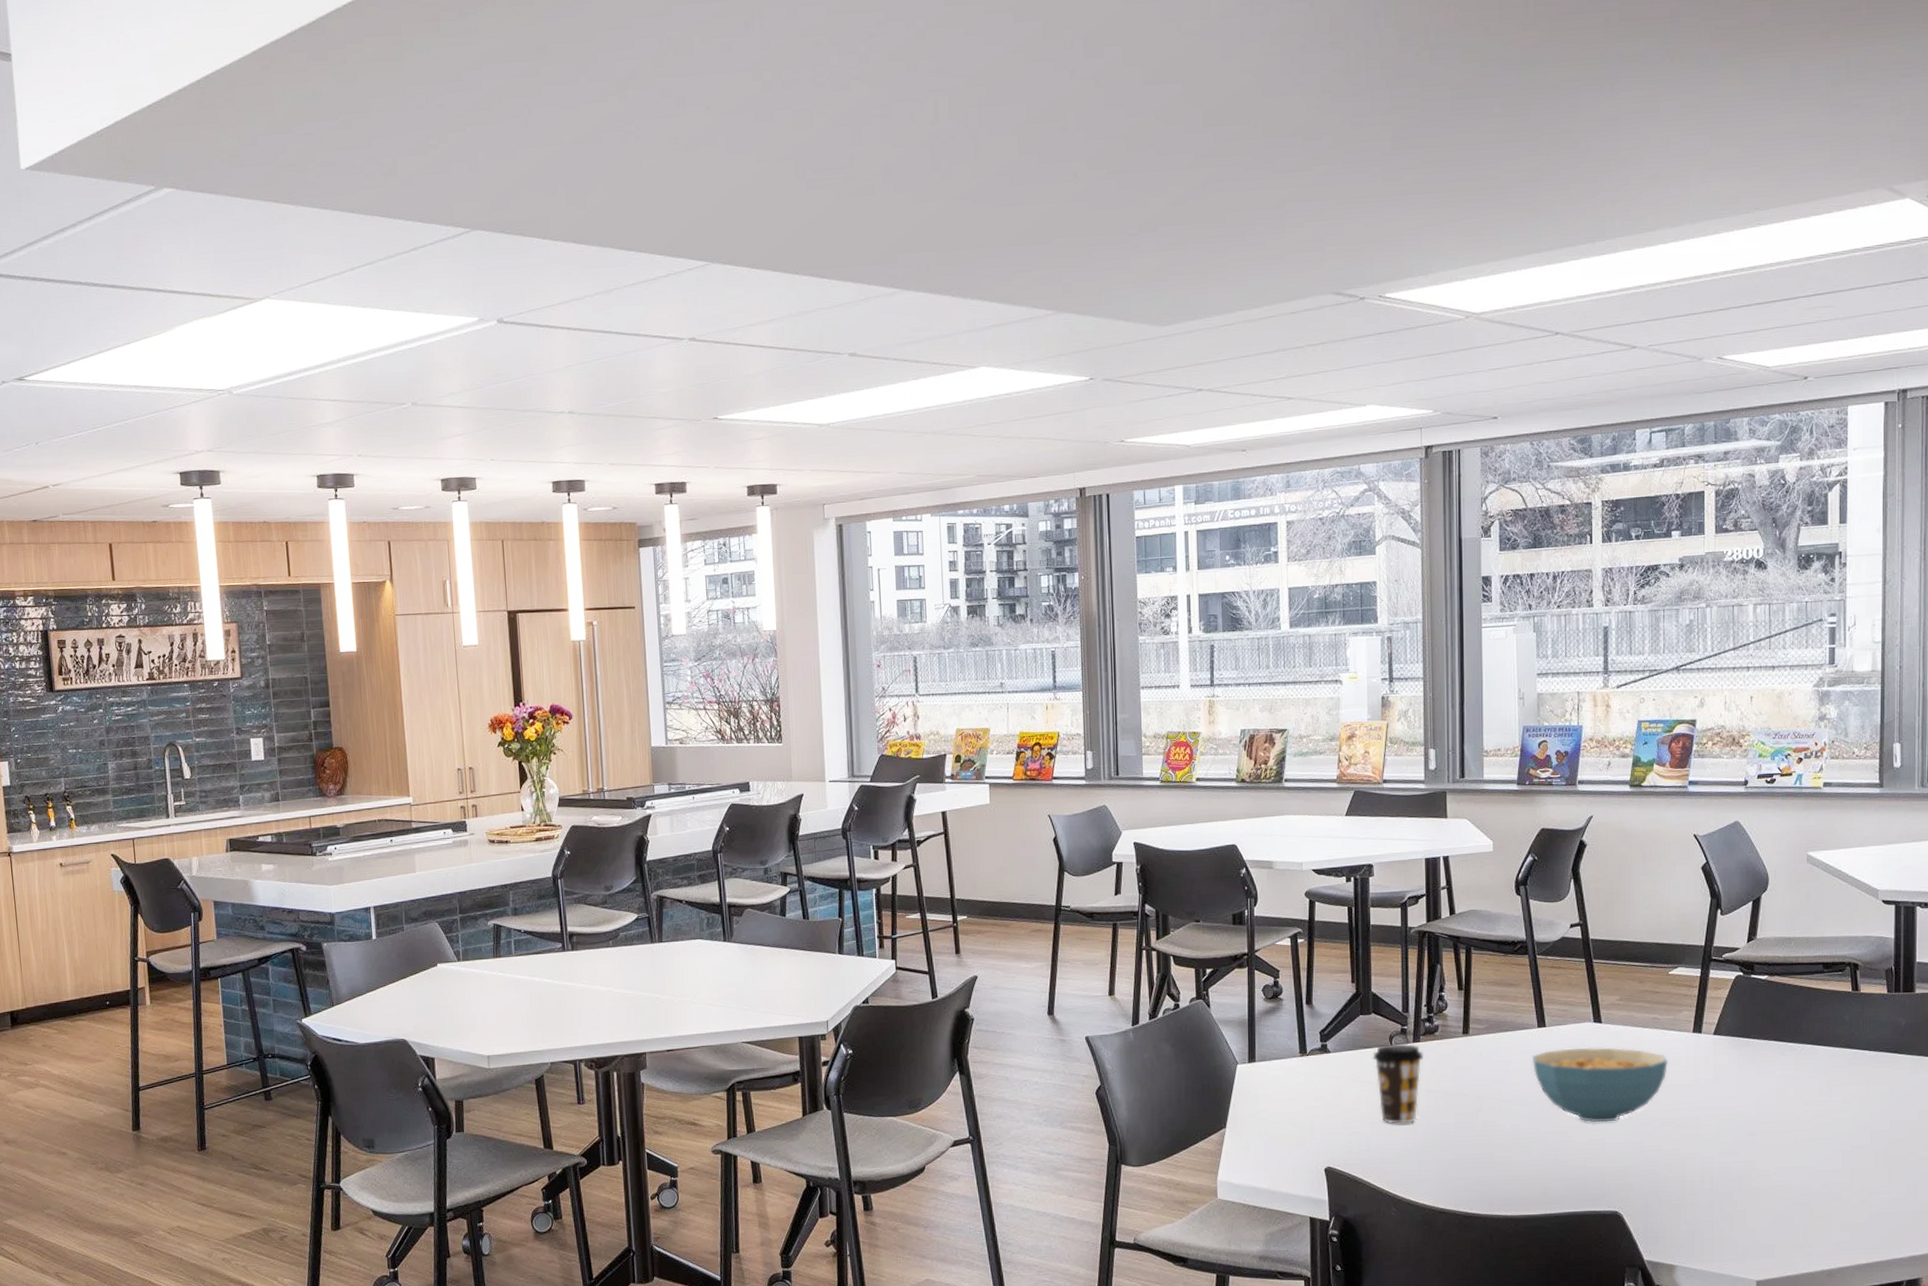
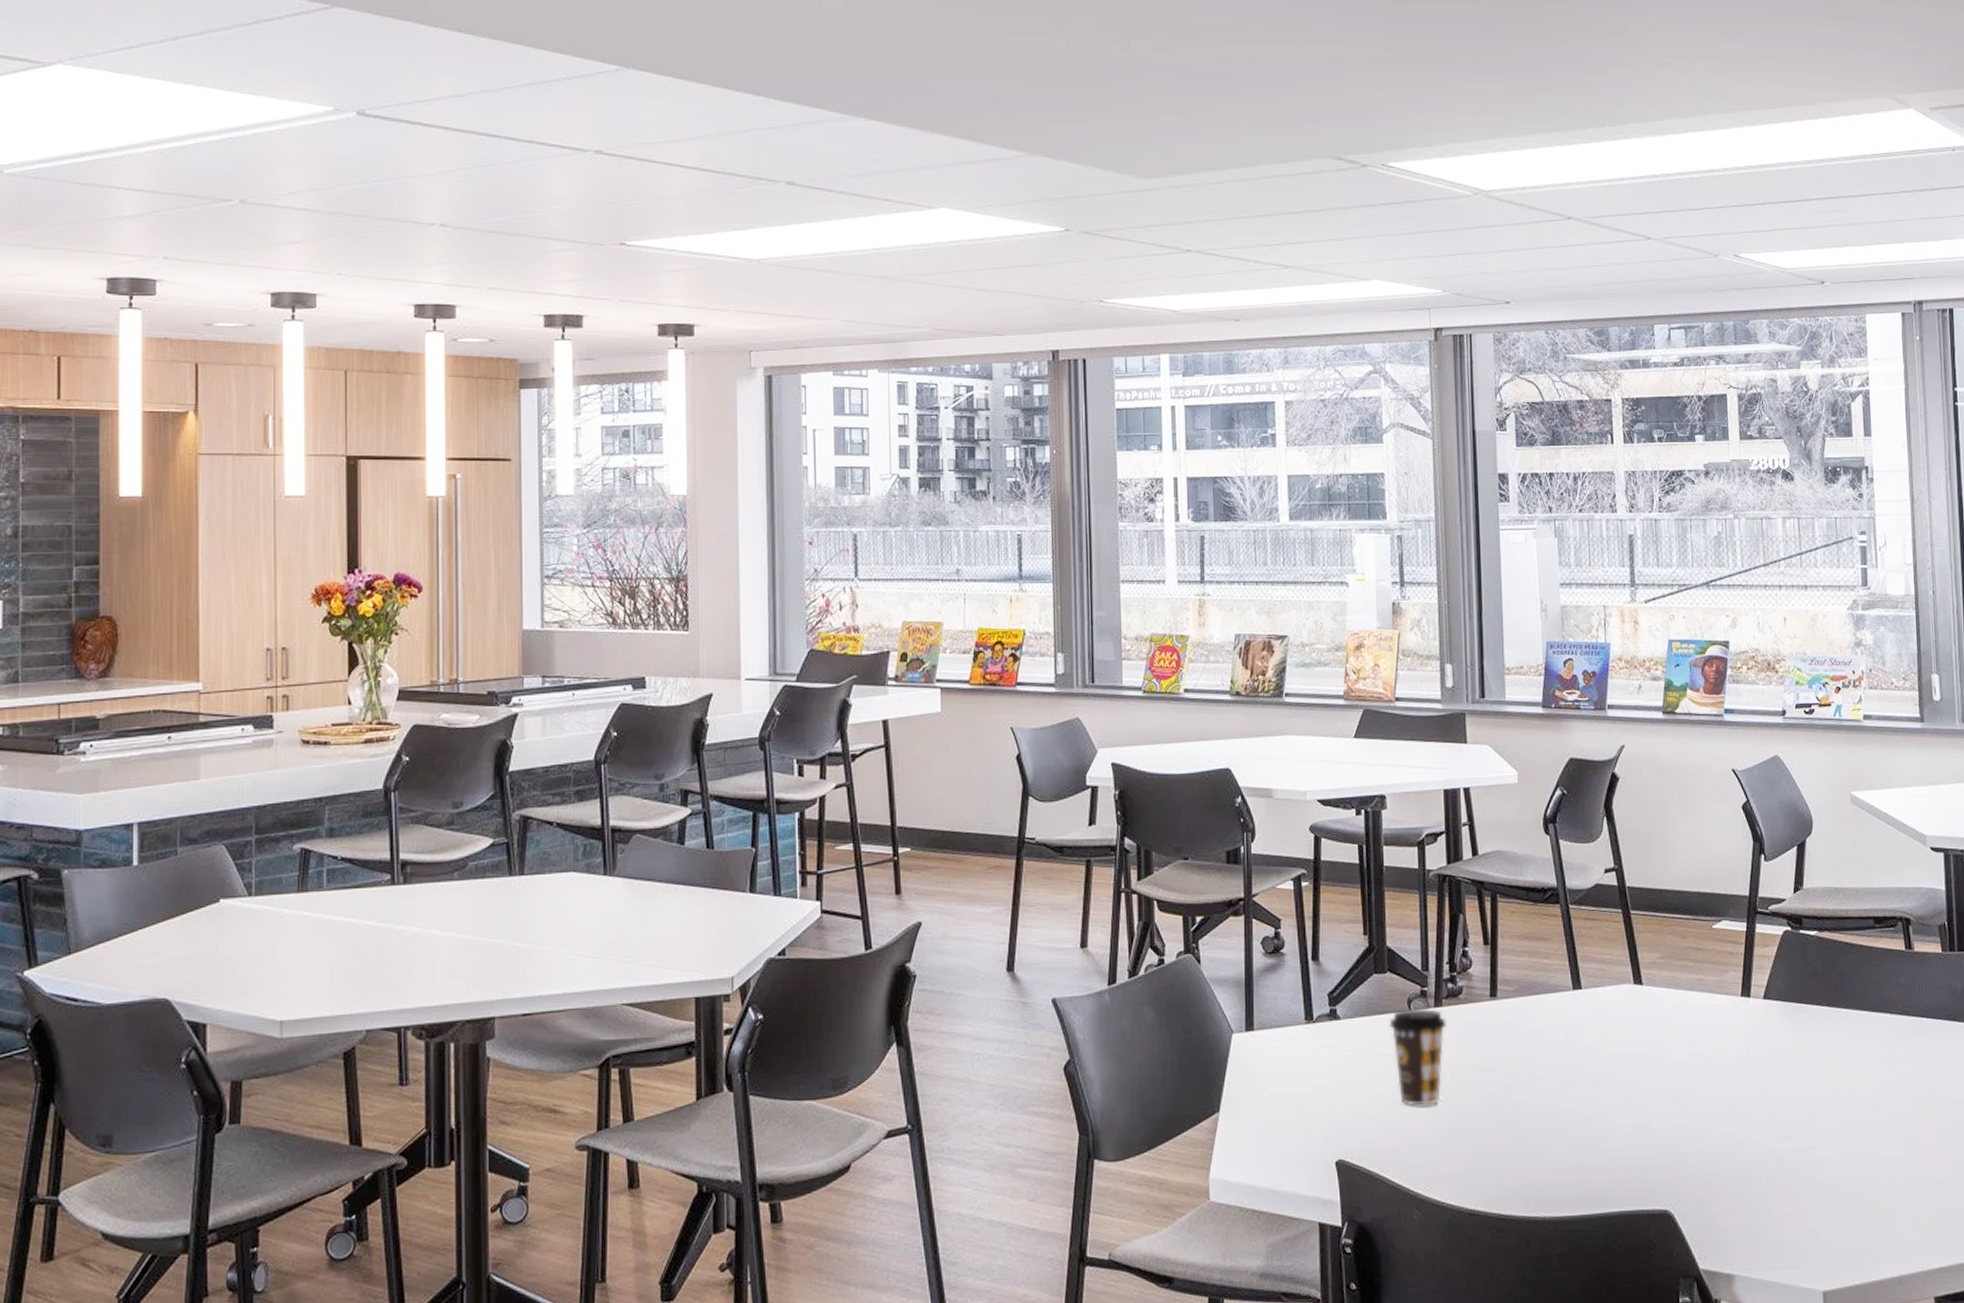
cereal bowl: present [1532,1047,1669,1123] -> none [1567,1013,1717,1104]

